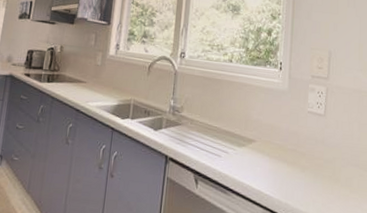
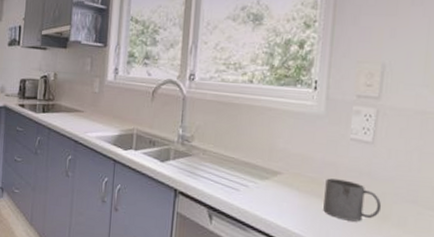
mug: none [289,145,333,184] -> present [323,178,382,222]

